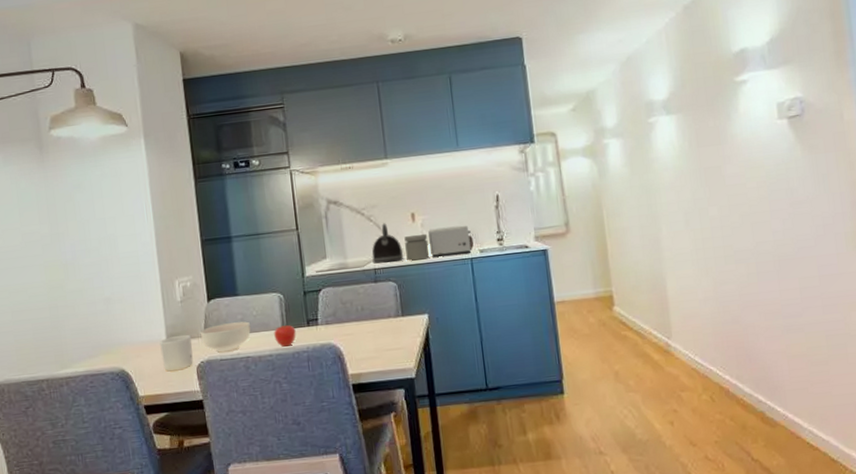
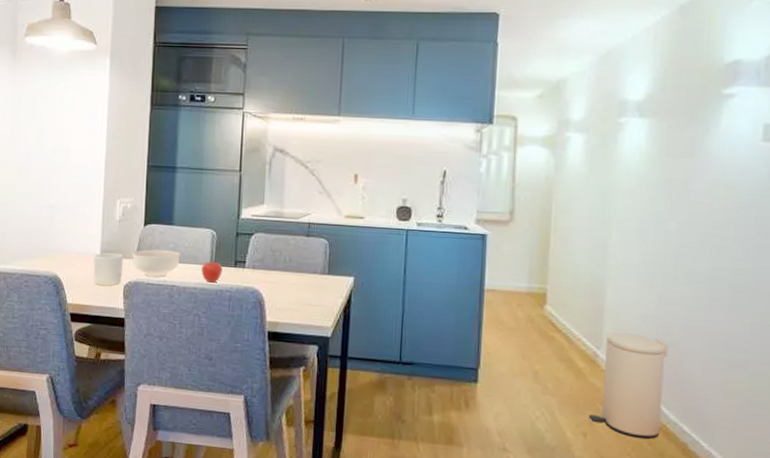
kettle: present [372,223,404,264] -> none [308,179,340,220]
jar: present [404,234,430,261] -> none [342,196,367,223]
toaster: present [428,225,471,258] -> none [366,193,411,225]
pedal bin: none [671,318,739,416] -> present [588,332,669,439]

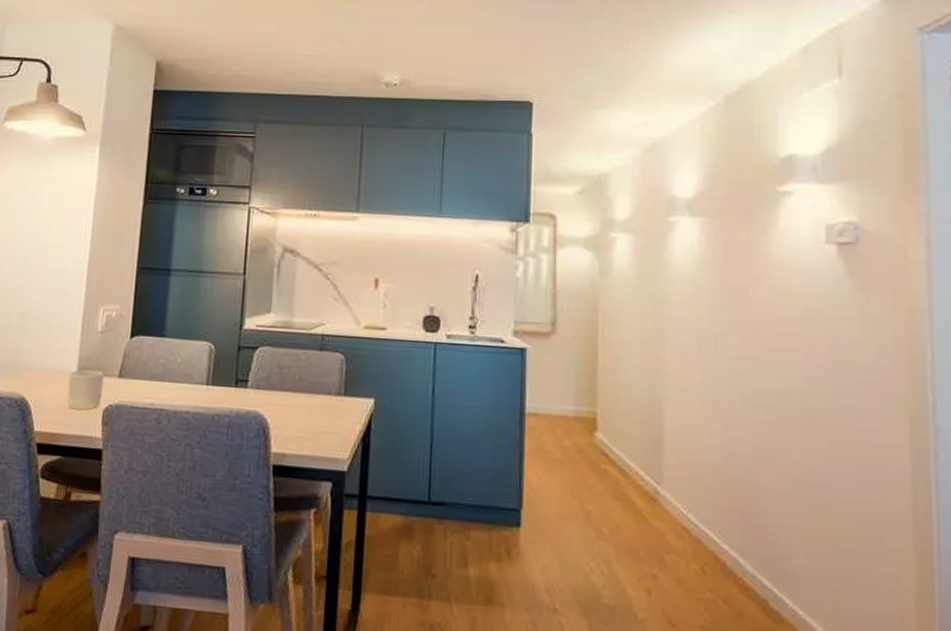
bowl: present [132,249,181,278] -> none [114,365,173,400]
fruit: present [201,260,223,283] -> none [195,378,221,406]
pedal bin: present [588,332,669,439] -> none [651,464,740,596]

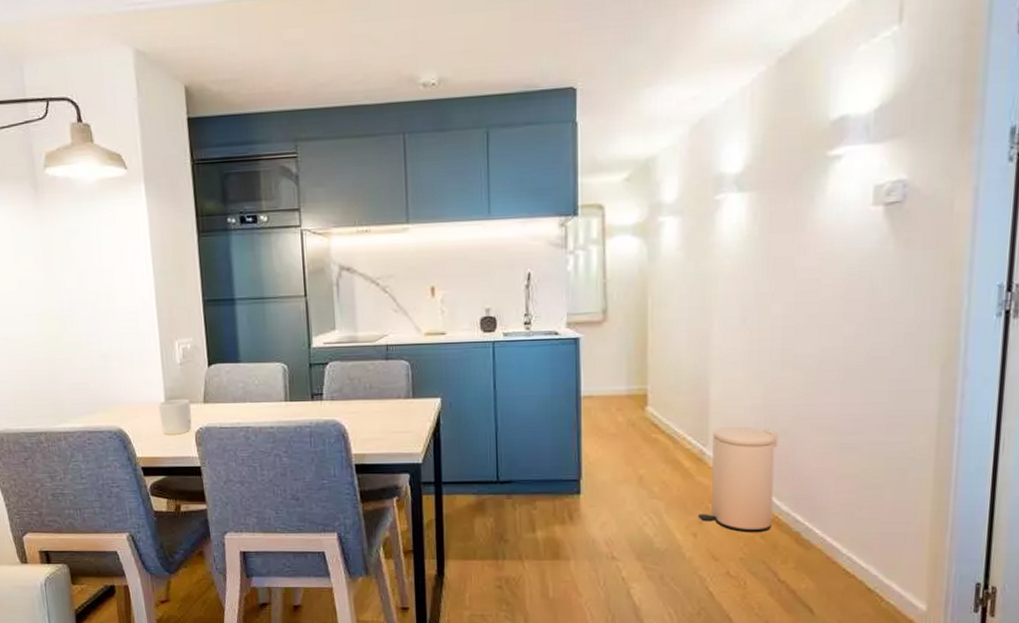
pedal bin: none [651,464,740,596] -> present [697,427,779,532]

